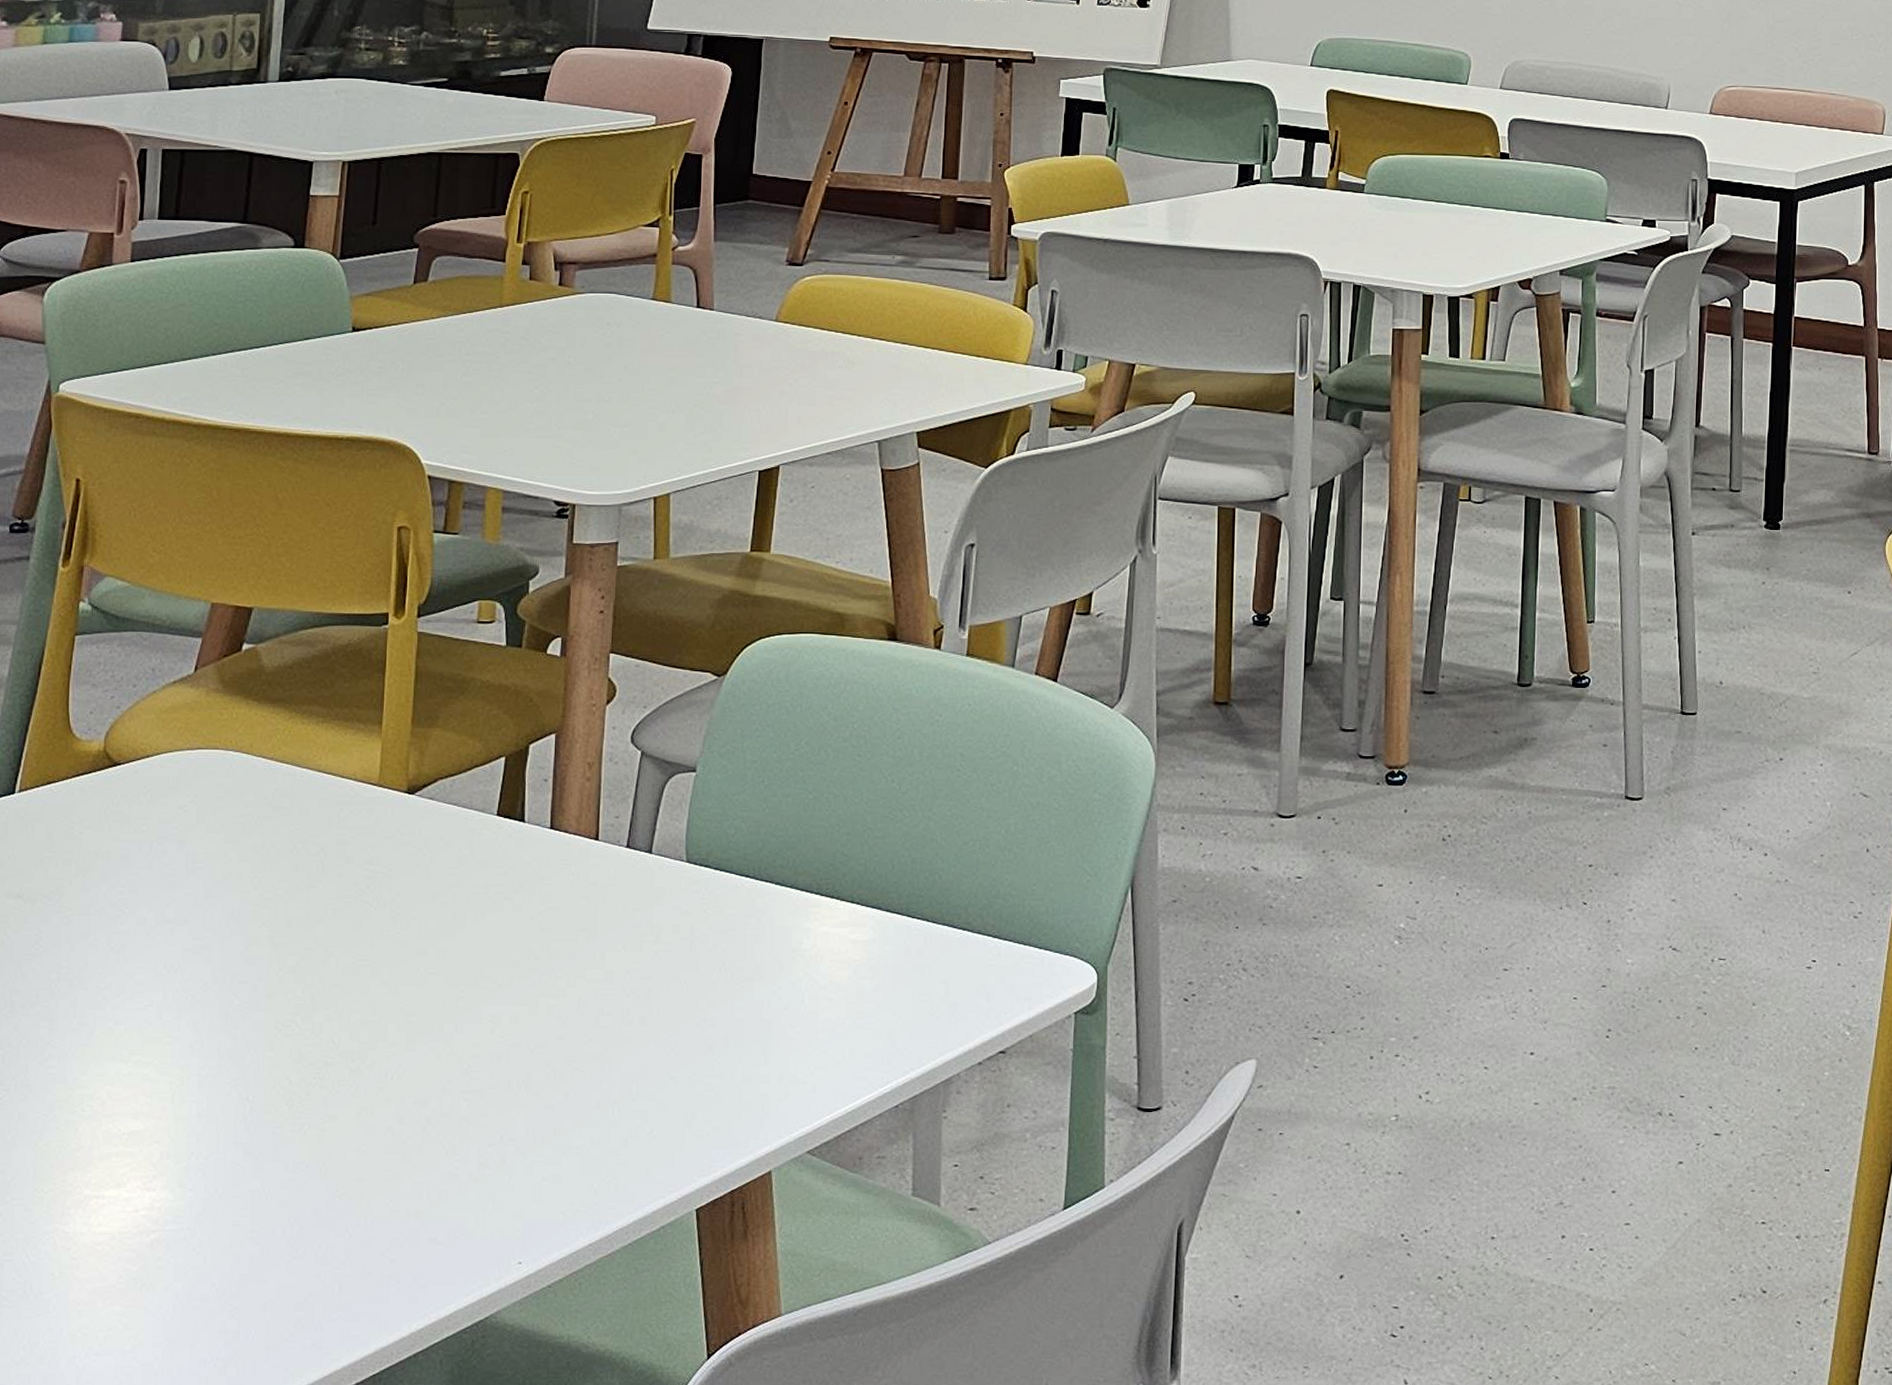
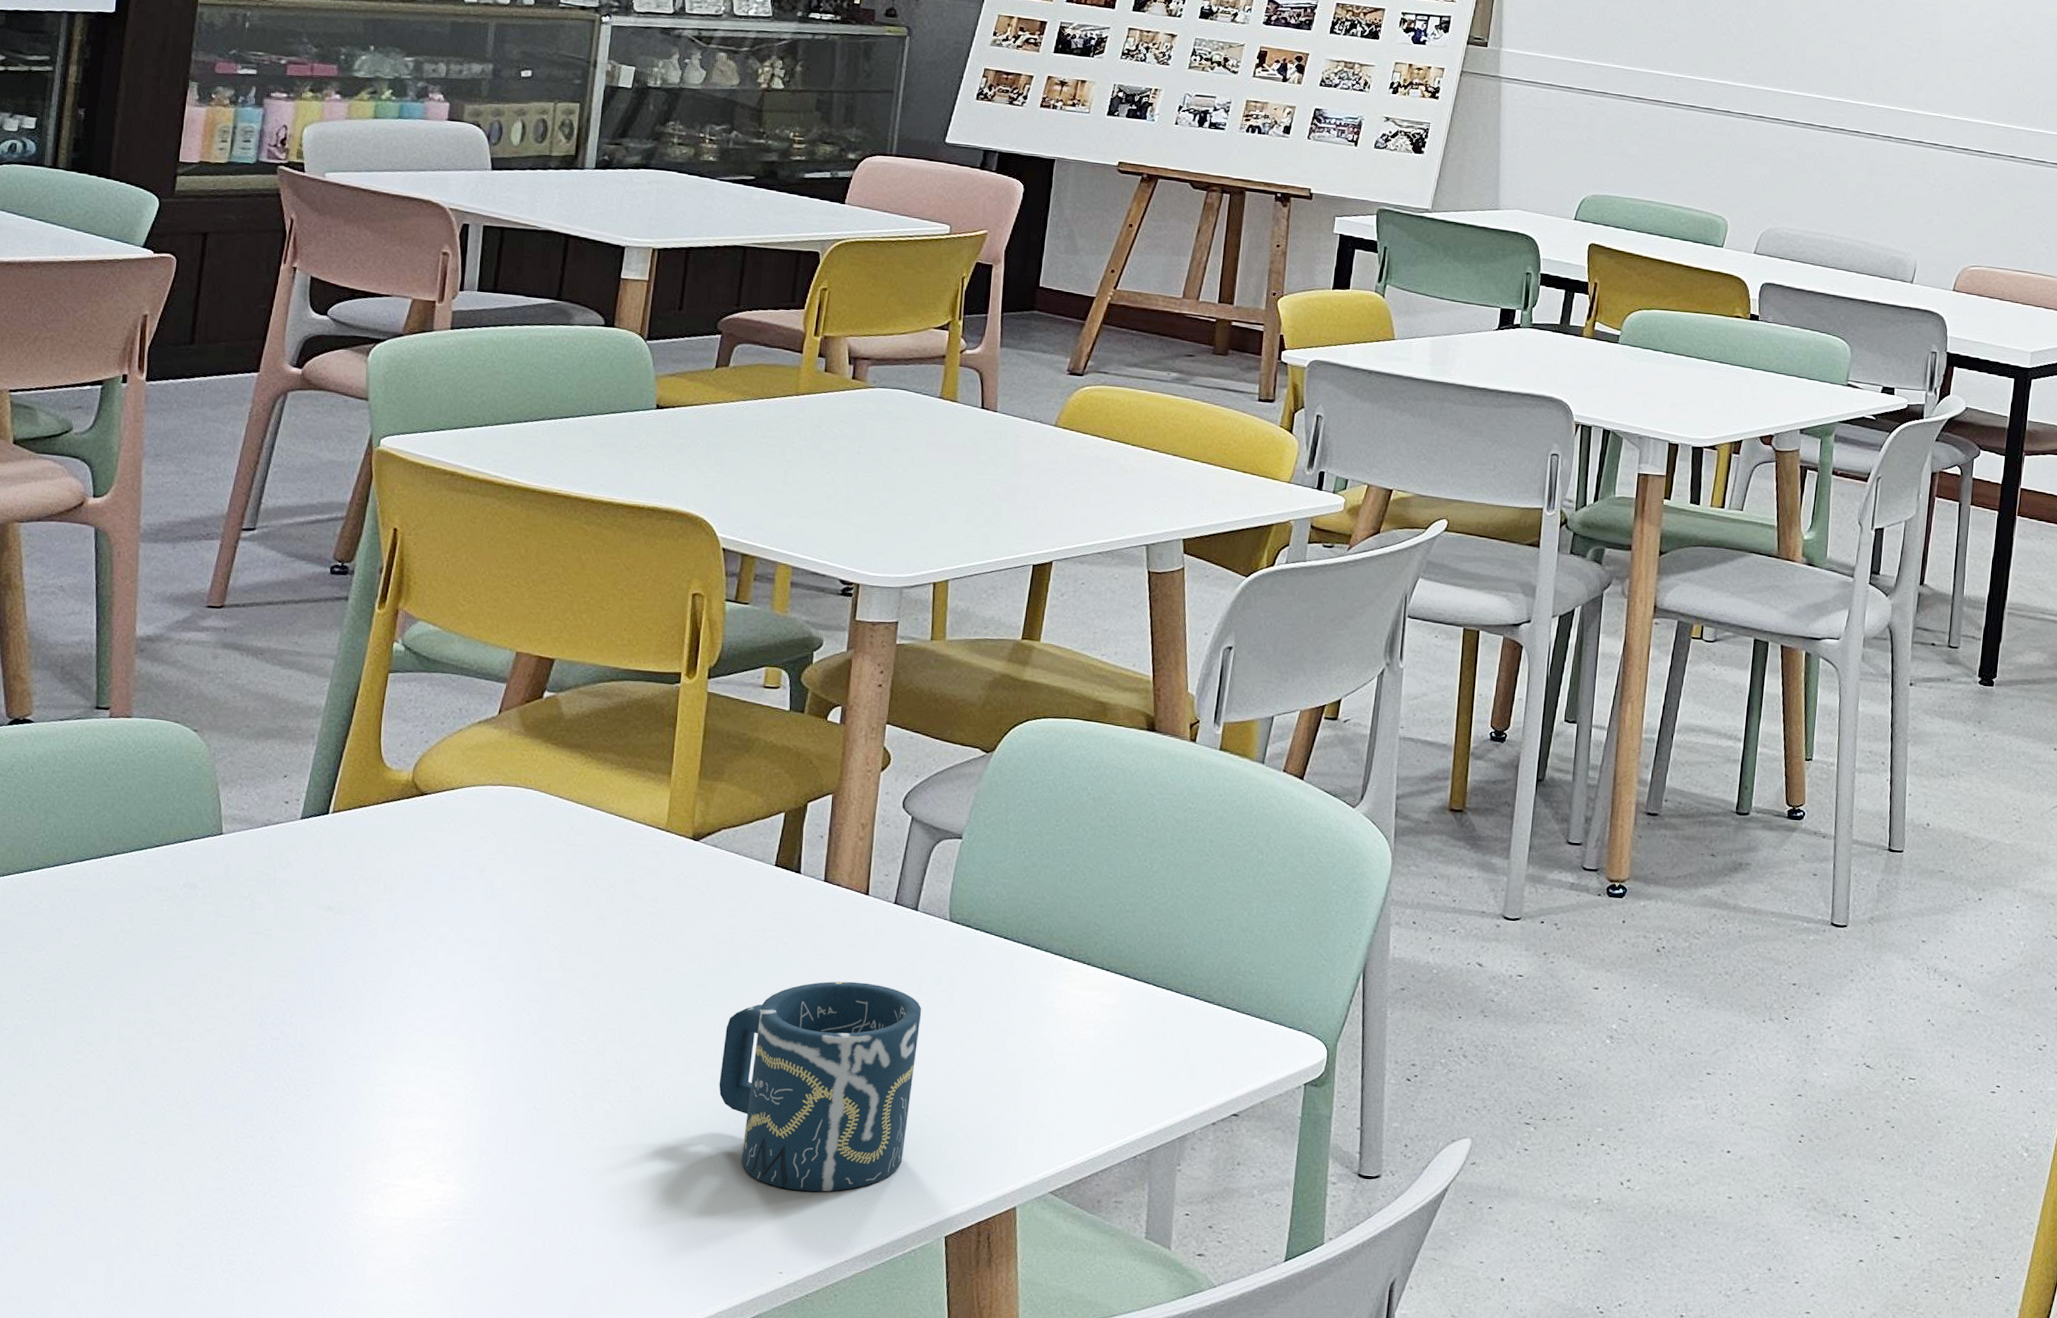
cup: none [445,936,661,1171] -> present [719,981,922,1192]

